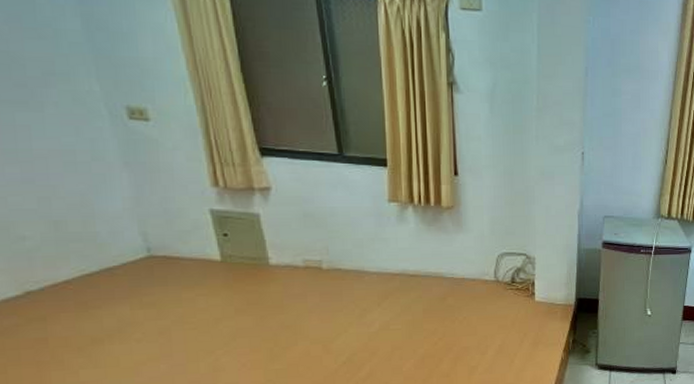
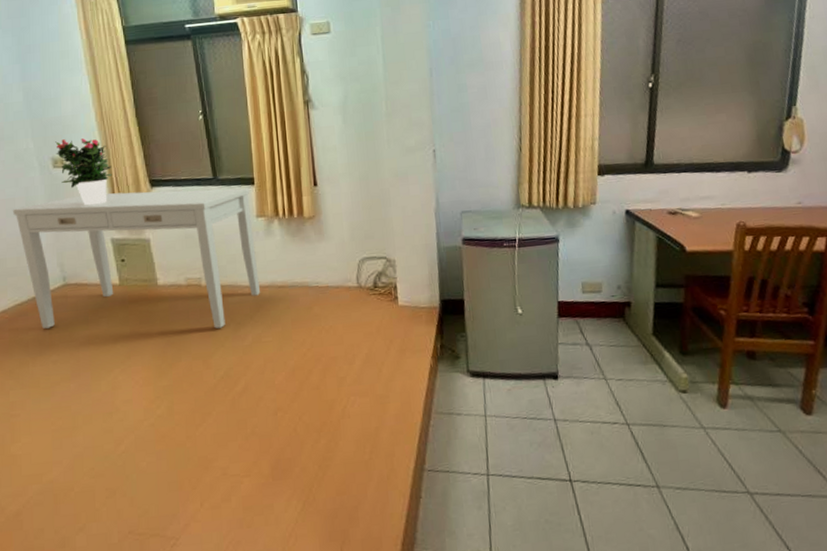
desk: none [72,156,391,314] -> present [12,188,261,329]
potted flower: none [131,86,211,168] -> present [55,138,113,205]

